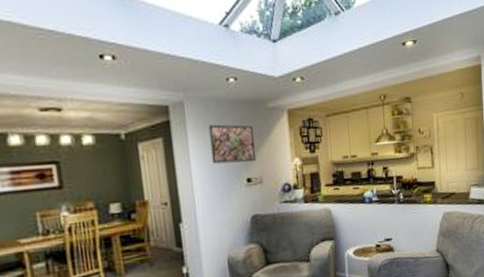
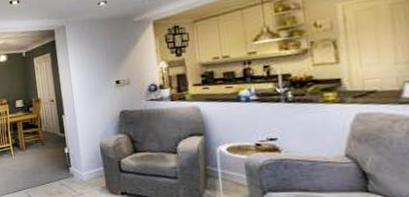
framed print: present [208,124,257,164] -> none [84,37,125,70]

